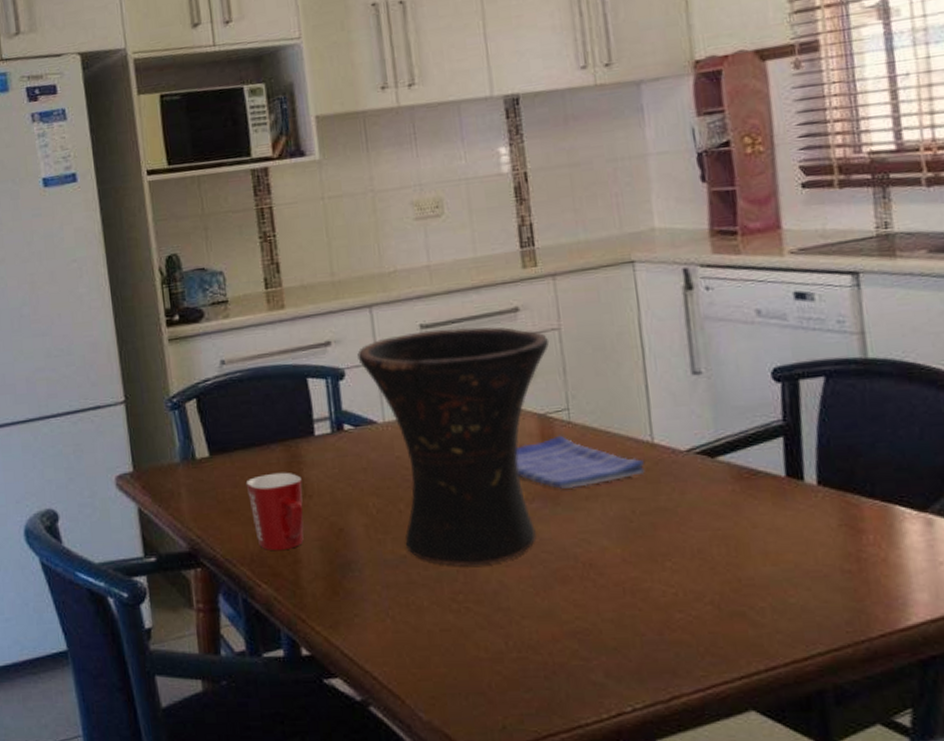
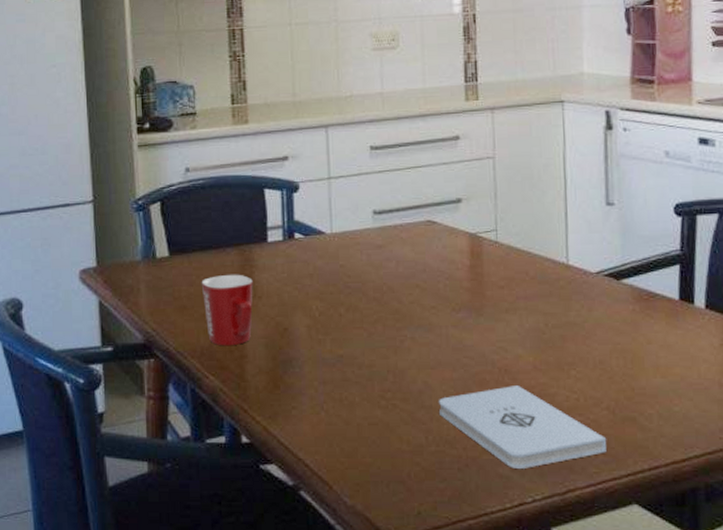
vase: present [357,327,550,567] -> none [312,151,484,367]
dish towel: present [516,435,645,489] -> none [447,253,559,301]
notepad: none [517,581,714,674] -> present [438,386,607,468]

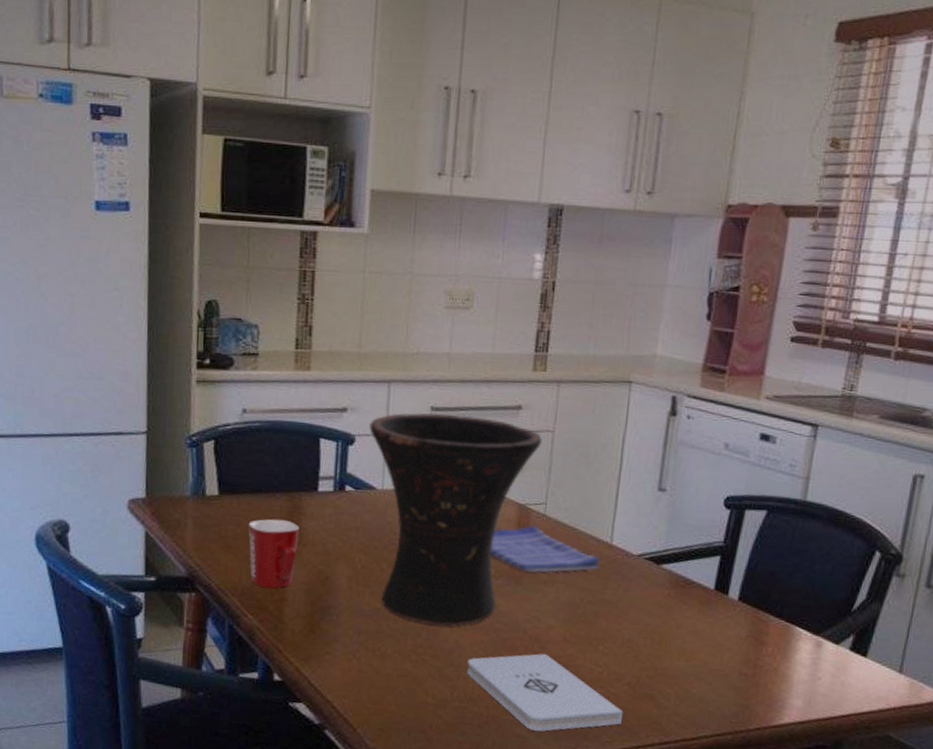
vase: none [312,151,484,367] -> present [369,413,543,626]
dish towel: none [447,253,559,301] -> present [490,525,600,573]

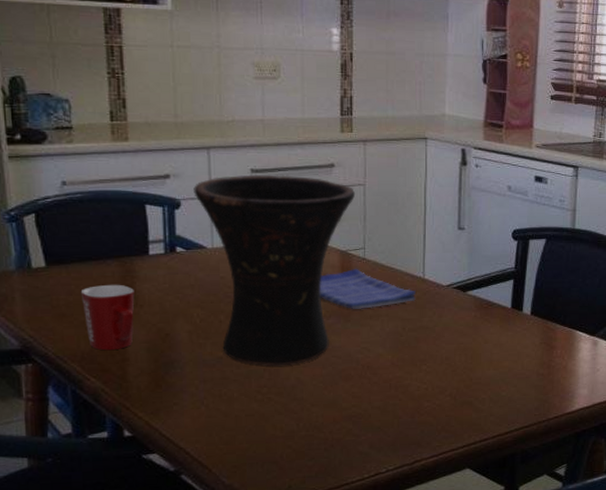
notepad: present [466,653,624,731] -> none [309,379,449,446]

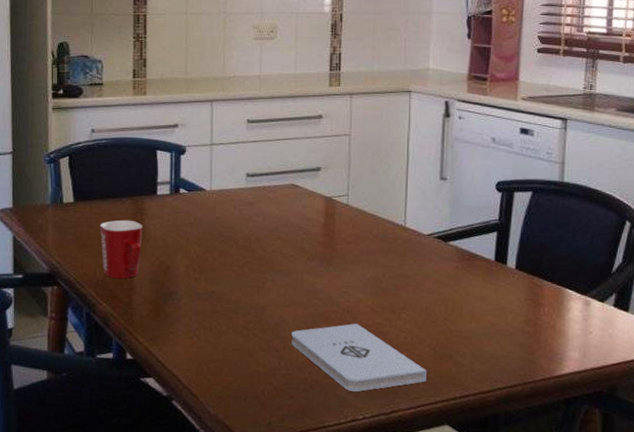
vase: present [193,175,356,367] -> none [197,125,341,304]
notepad: none [309,379,449,446] -> present [290,324,427,392]
dish towel: present [319,268,416,309] -> none [304,214,397,254]

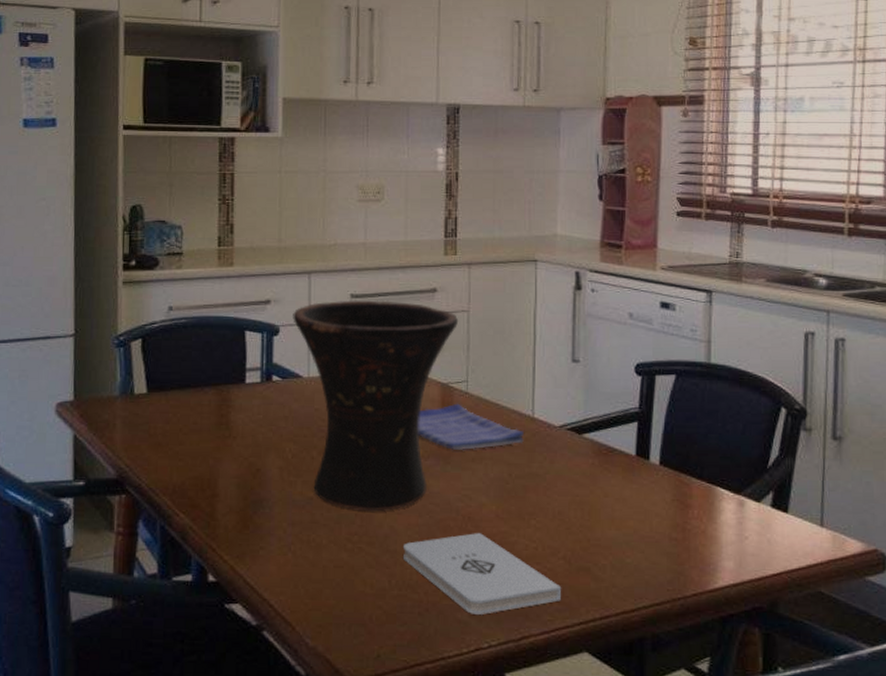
mug: present [99,219,143,279] -> none [177,413,229,485]
vase: none [197,125,341,304] -> present [293,300,459,512]
dish towel: none [304,214,397,254] -> present [418,403,524,450]

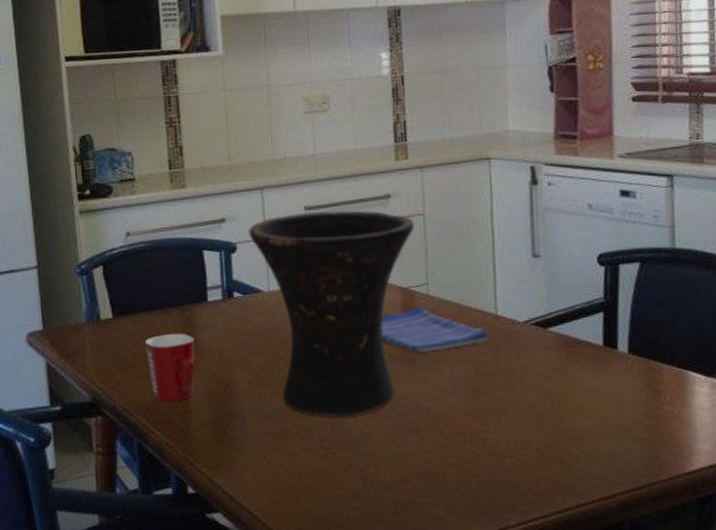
mug: none [177,413,229,485] -> present [144,333,195,403]
notepad: present [402,533,562,615] -> none [375,431,536,510]

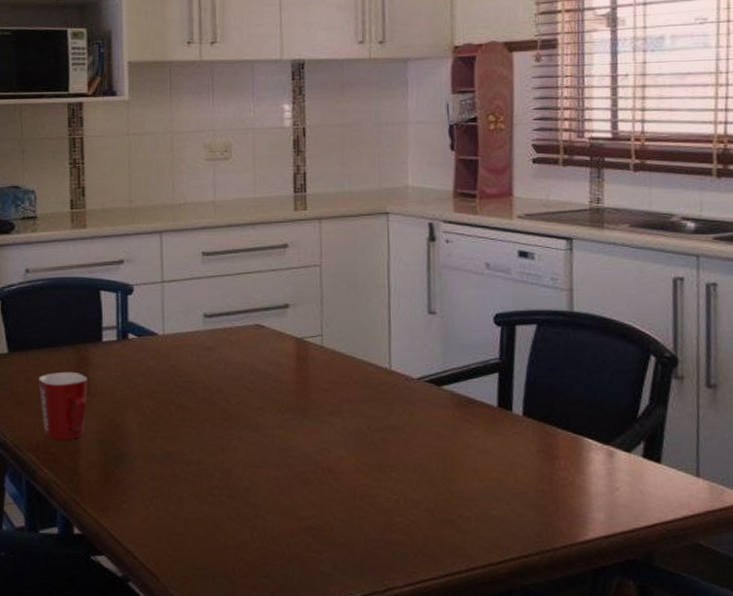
vase: present [248,210,415,418] -> none [146,257,311,465]
dish towel: present [381,306,489,352] -> none [274,357,381,404]

